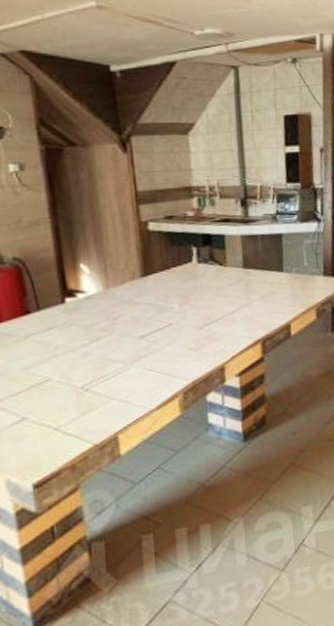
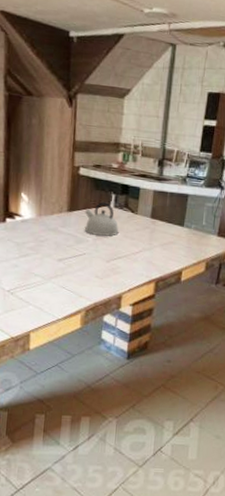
kettle: none [162,258,208,300] -> present [84,202,119,236]

